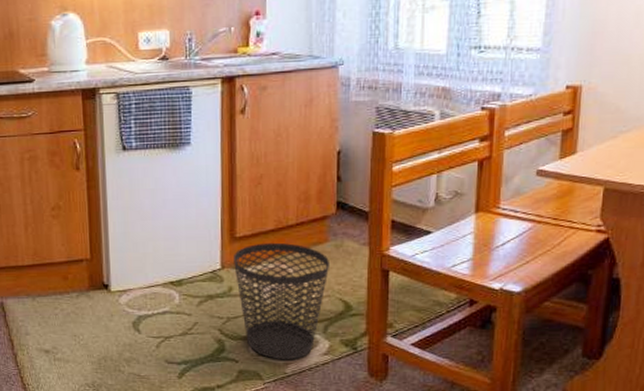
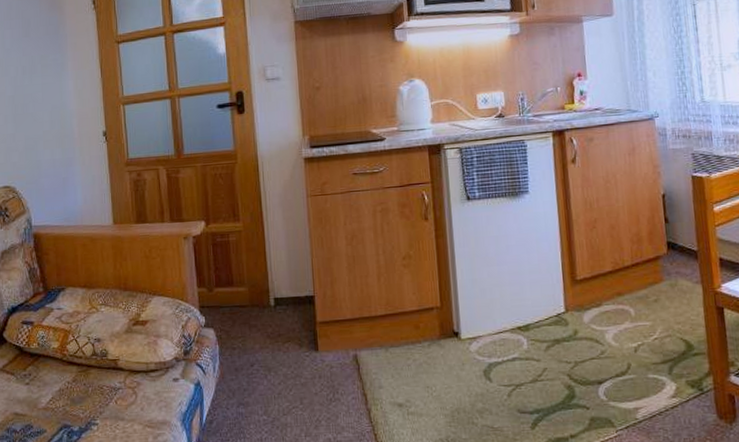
wastebasket: present [234,242,331,360] -> none [576,284,668,405]

